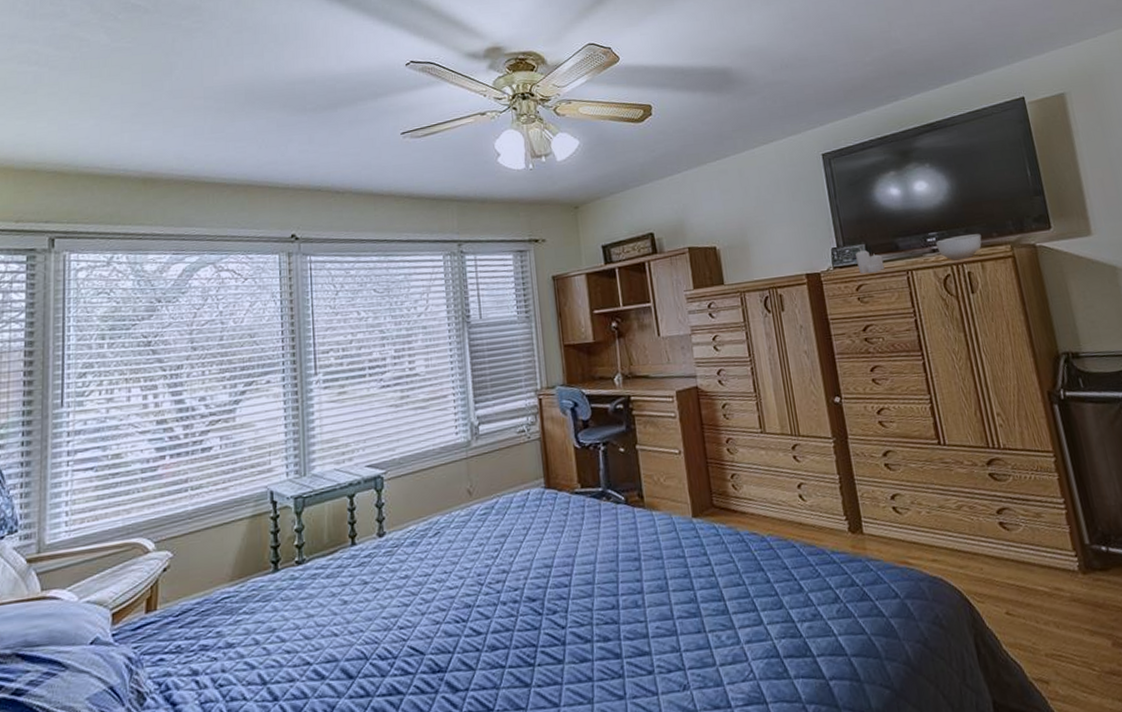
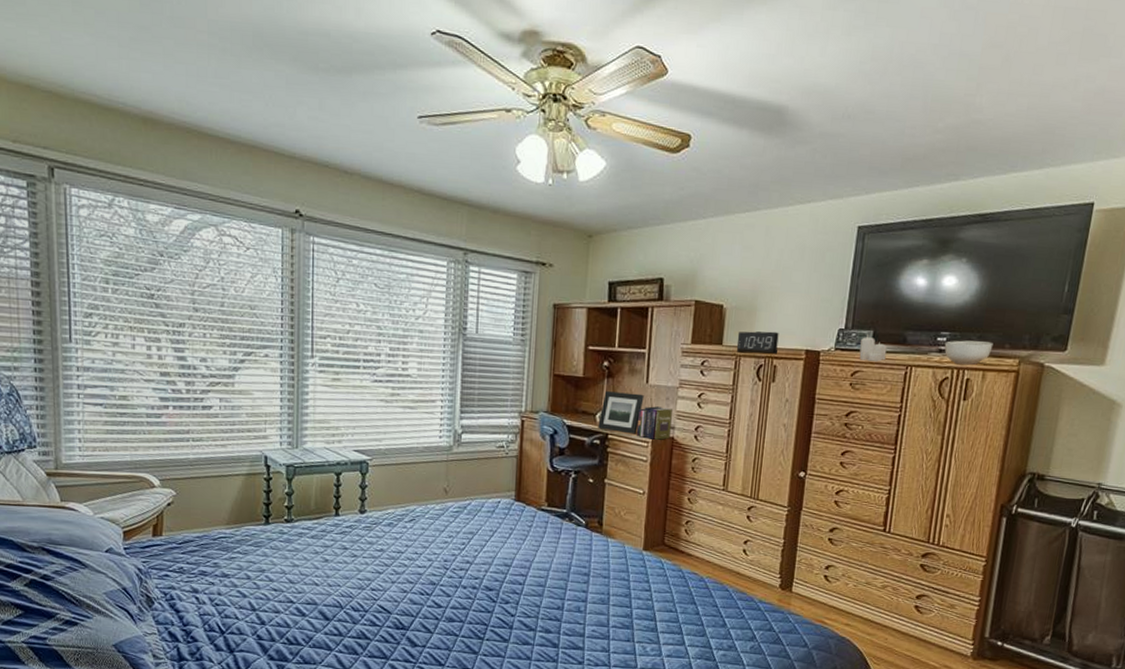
picture frame: none [618,348,660,393] -> present [598,391,644,434]
books: none [656,357,694,393] -> present [637,406,672,440]
alarm clock: none [736,262,780,289] -> present [736,331,779,355]

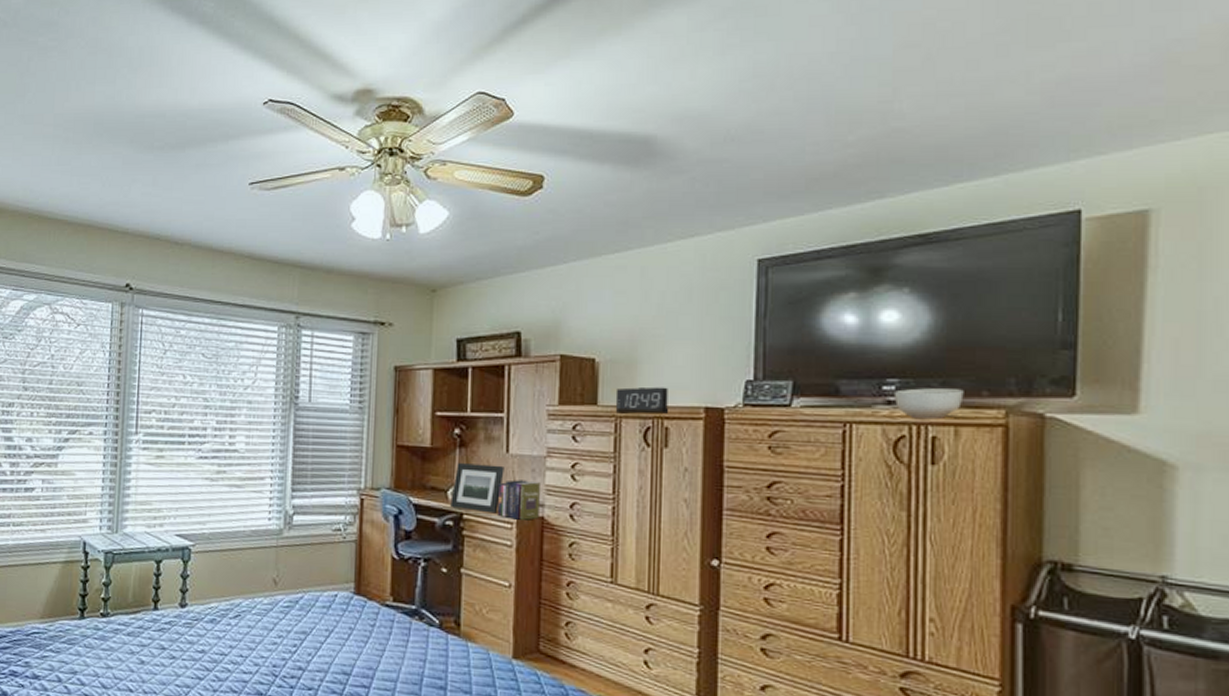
candle: present [859,334,887,362] -> none [777,386,814,419]

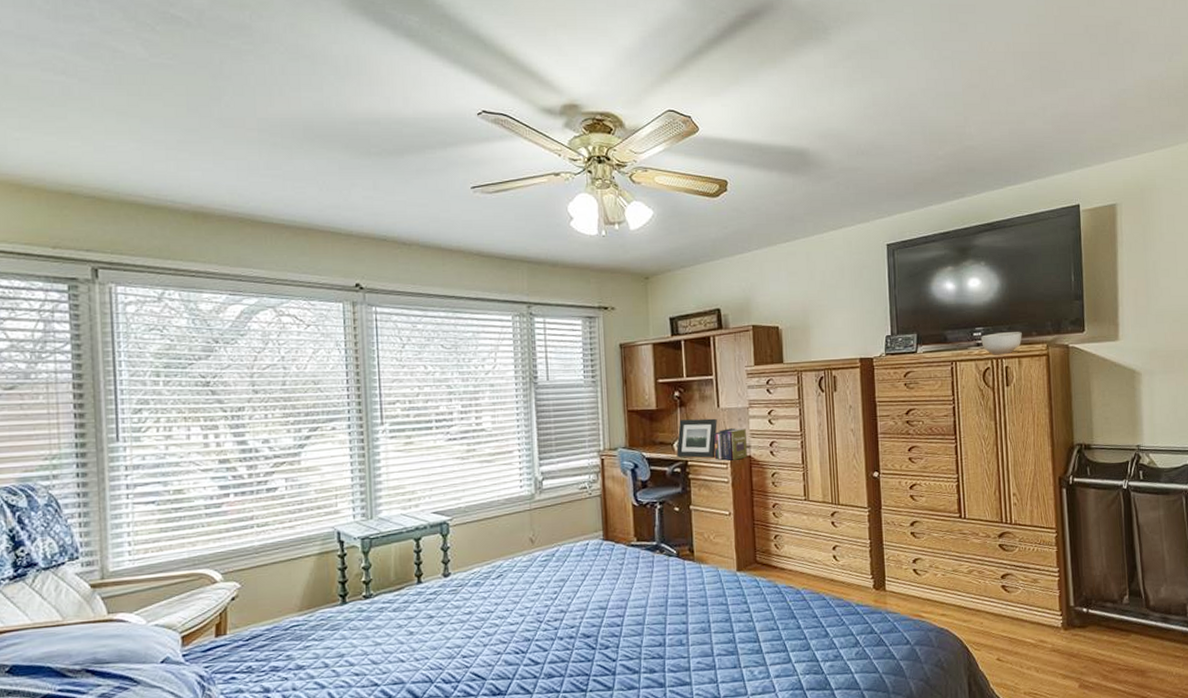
alarm clock: present [615,387,669,415] -> none [796,345,835,368]

